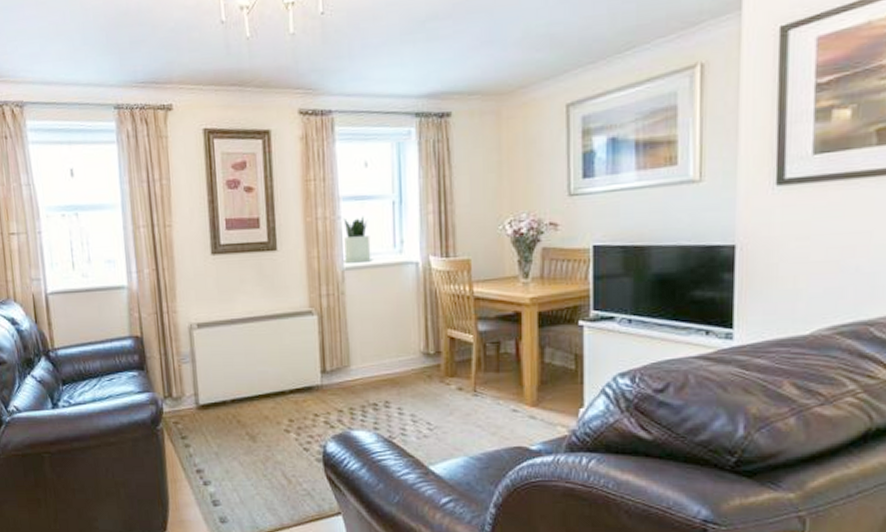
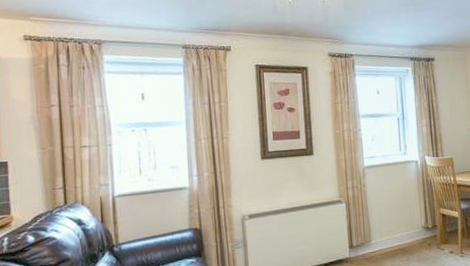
planter: present [342,216,373,264] -> none [363,129,385,164]

